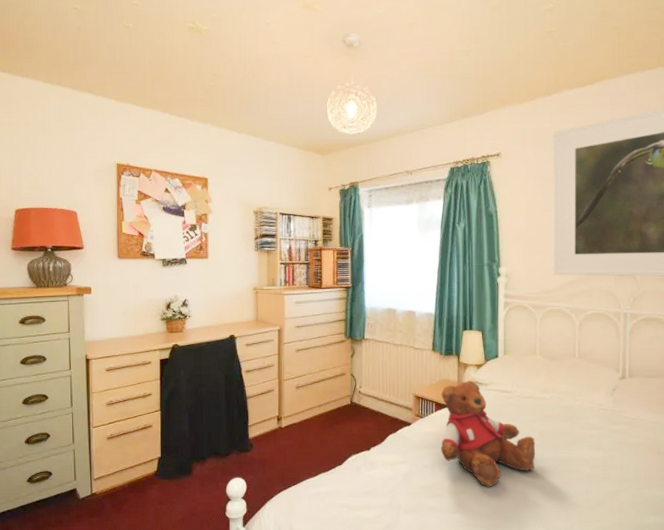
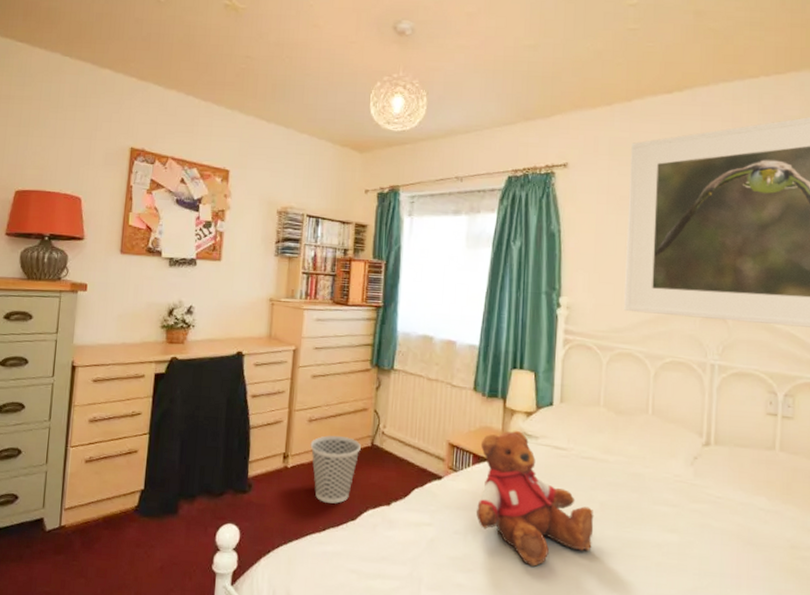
wastebasket: none [299,398,342,453] -> present [310,435,361,504]

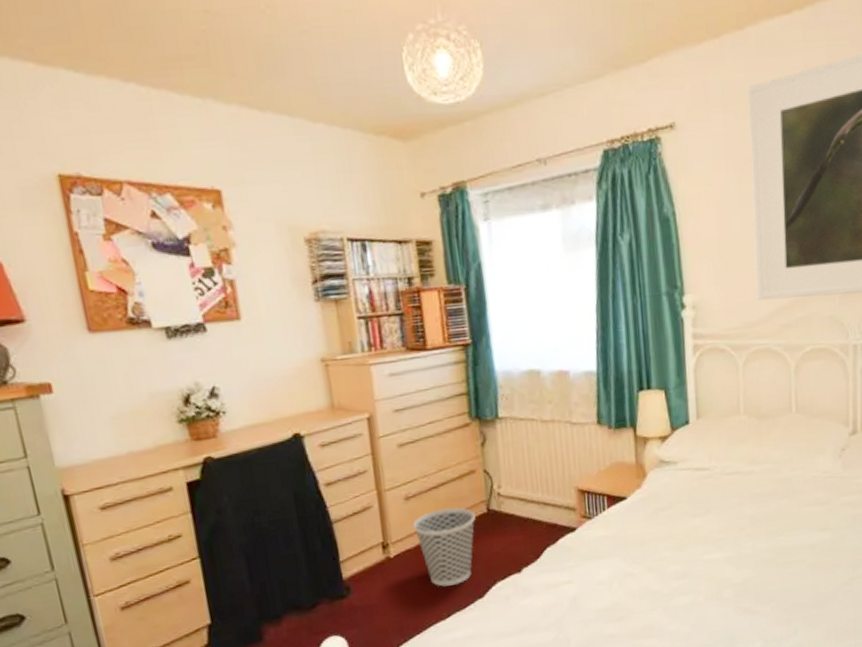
teddy bear: present [477,430,594,566] -> none [614,459,746,599]

